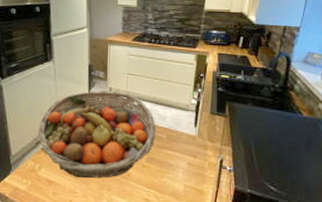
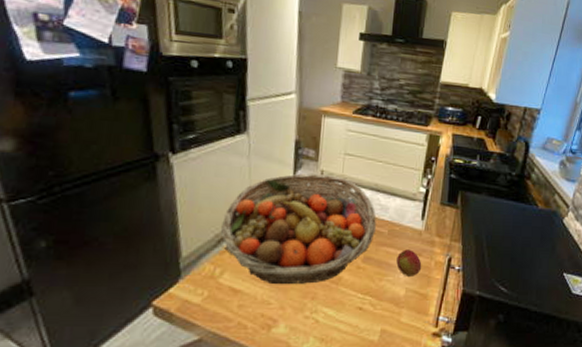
apple: none [175,152,197,175] -> present [396,249,422,276]

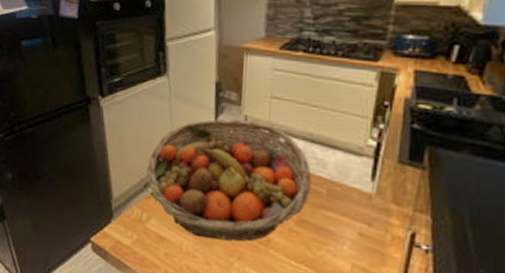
apple: present [396,249,422,276] -> none [338,215,373,250]

